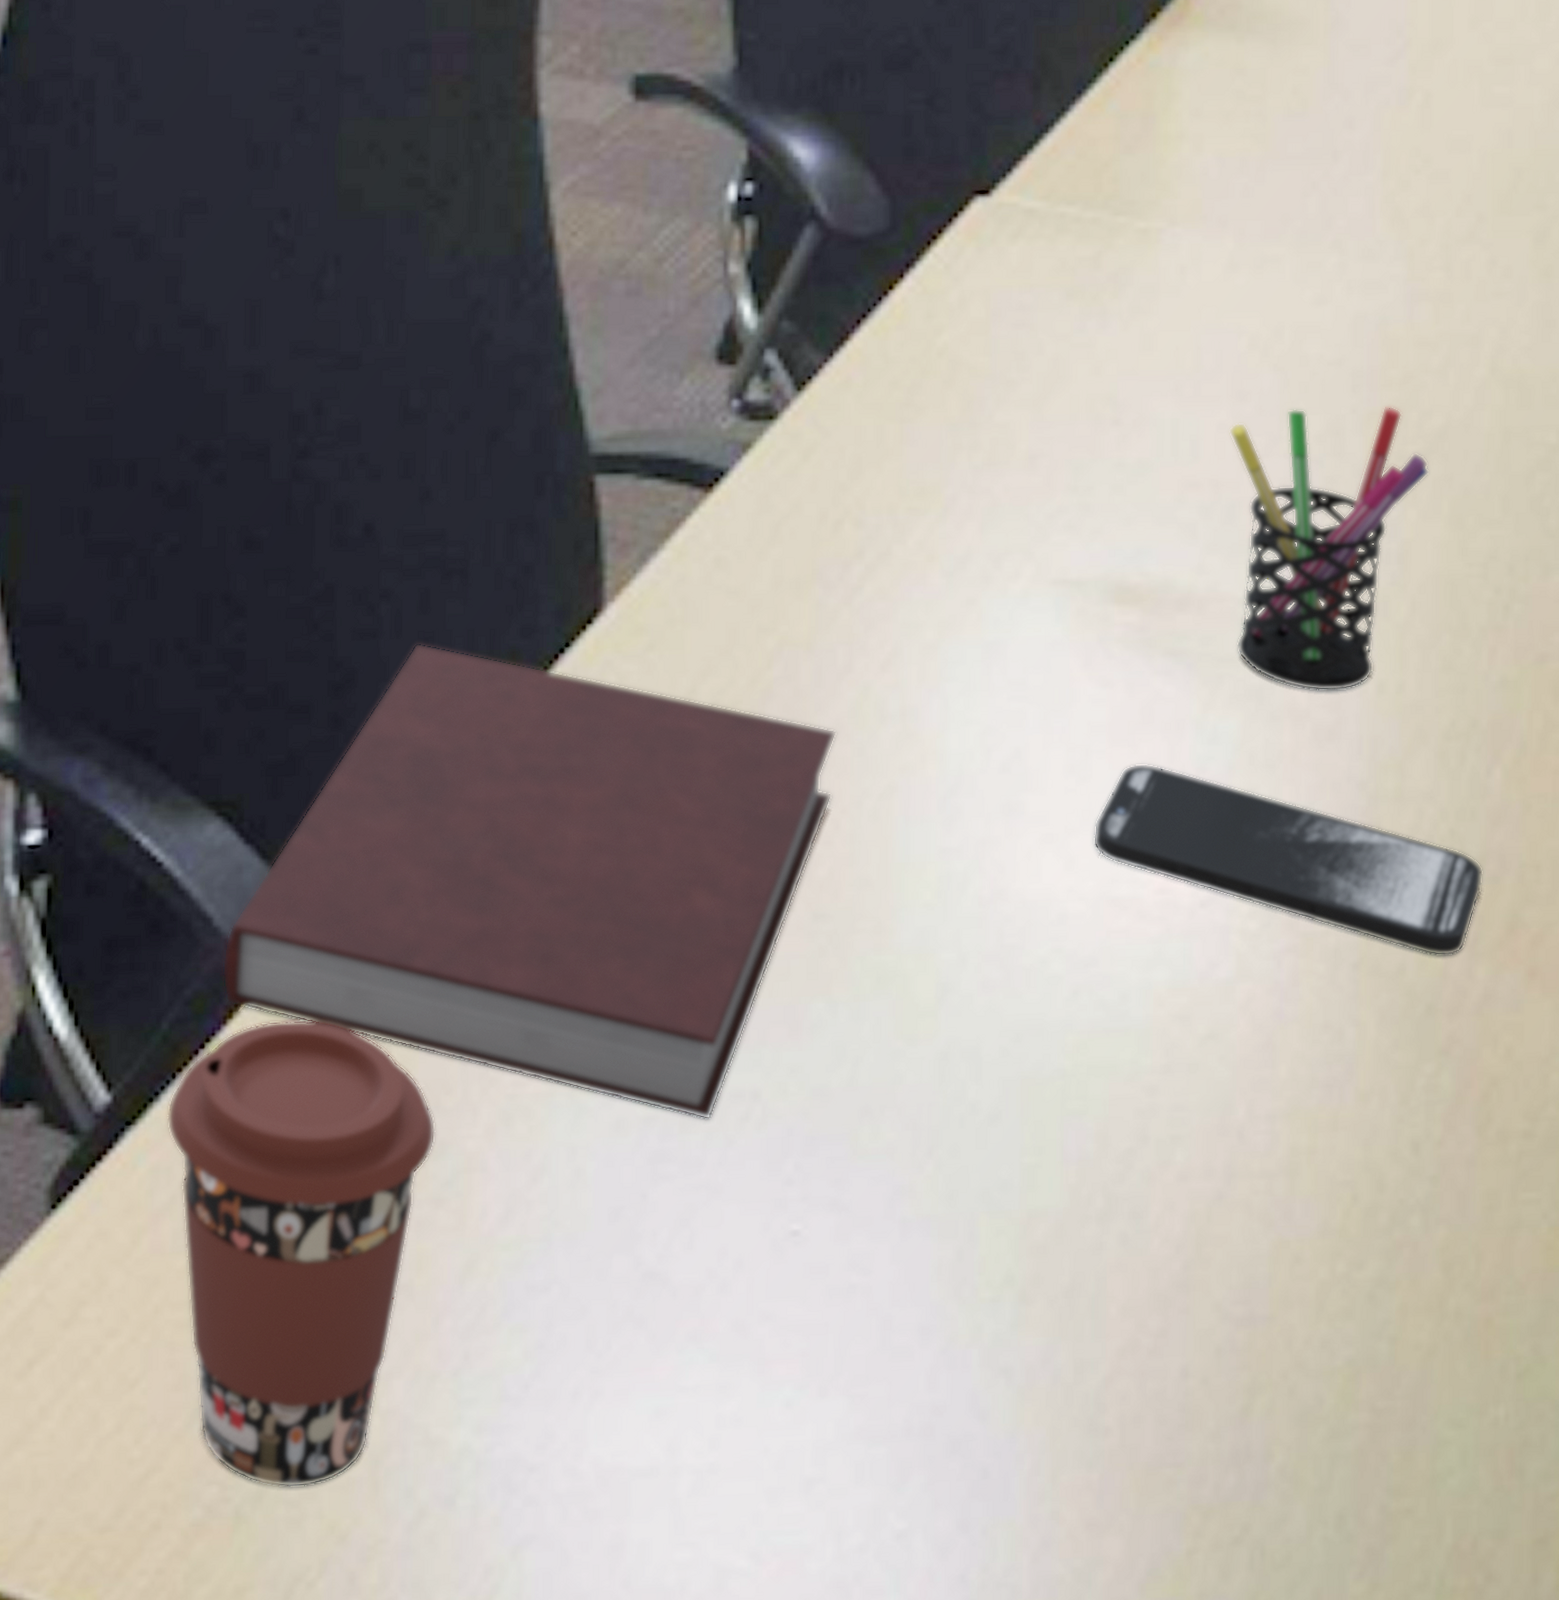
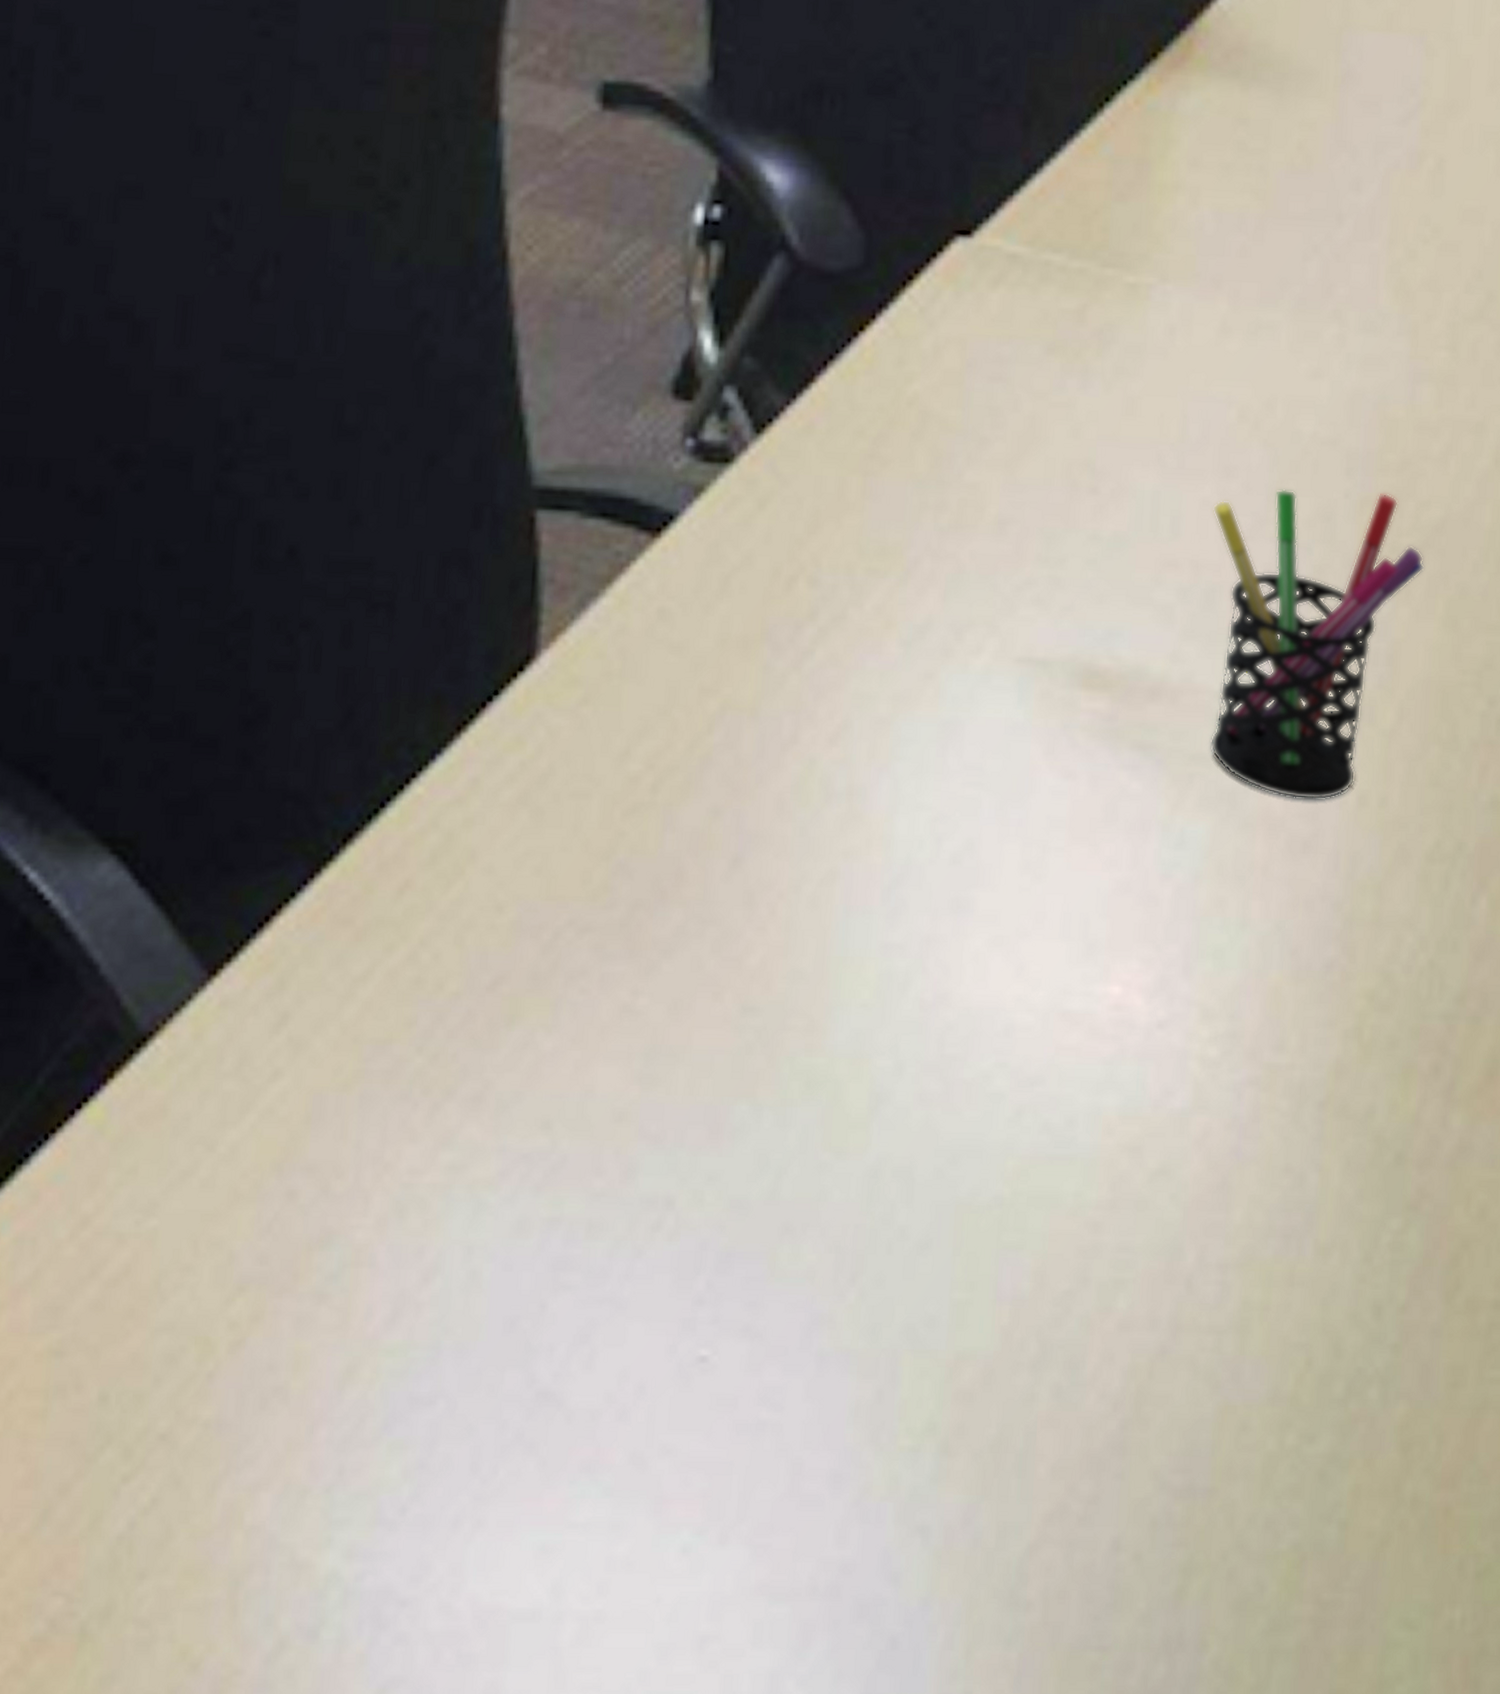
coffee cup: present [166,1019,436,1488] -> none [35,1082,324,1606]
notebook: present [222,643,838,1120] -> none [105,680,779,1227]
smartphone: present [1093,763,1484,956] -> none [1045,865,1464,1101]

